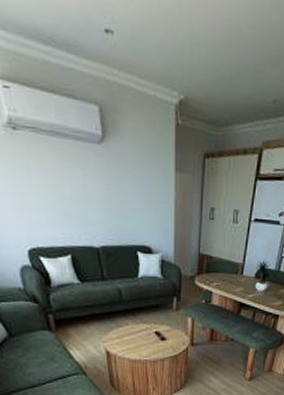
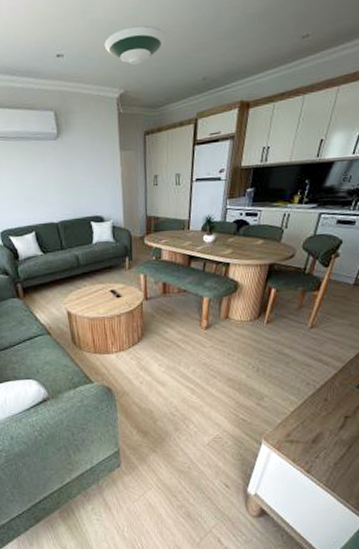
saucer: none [165,12,238,66] -> present [104,25,166,65]

